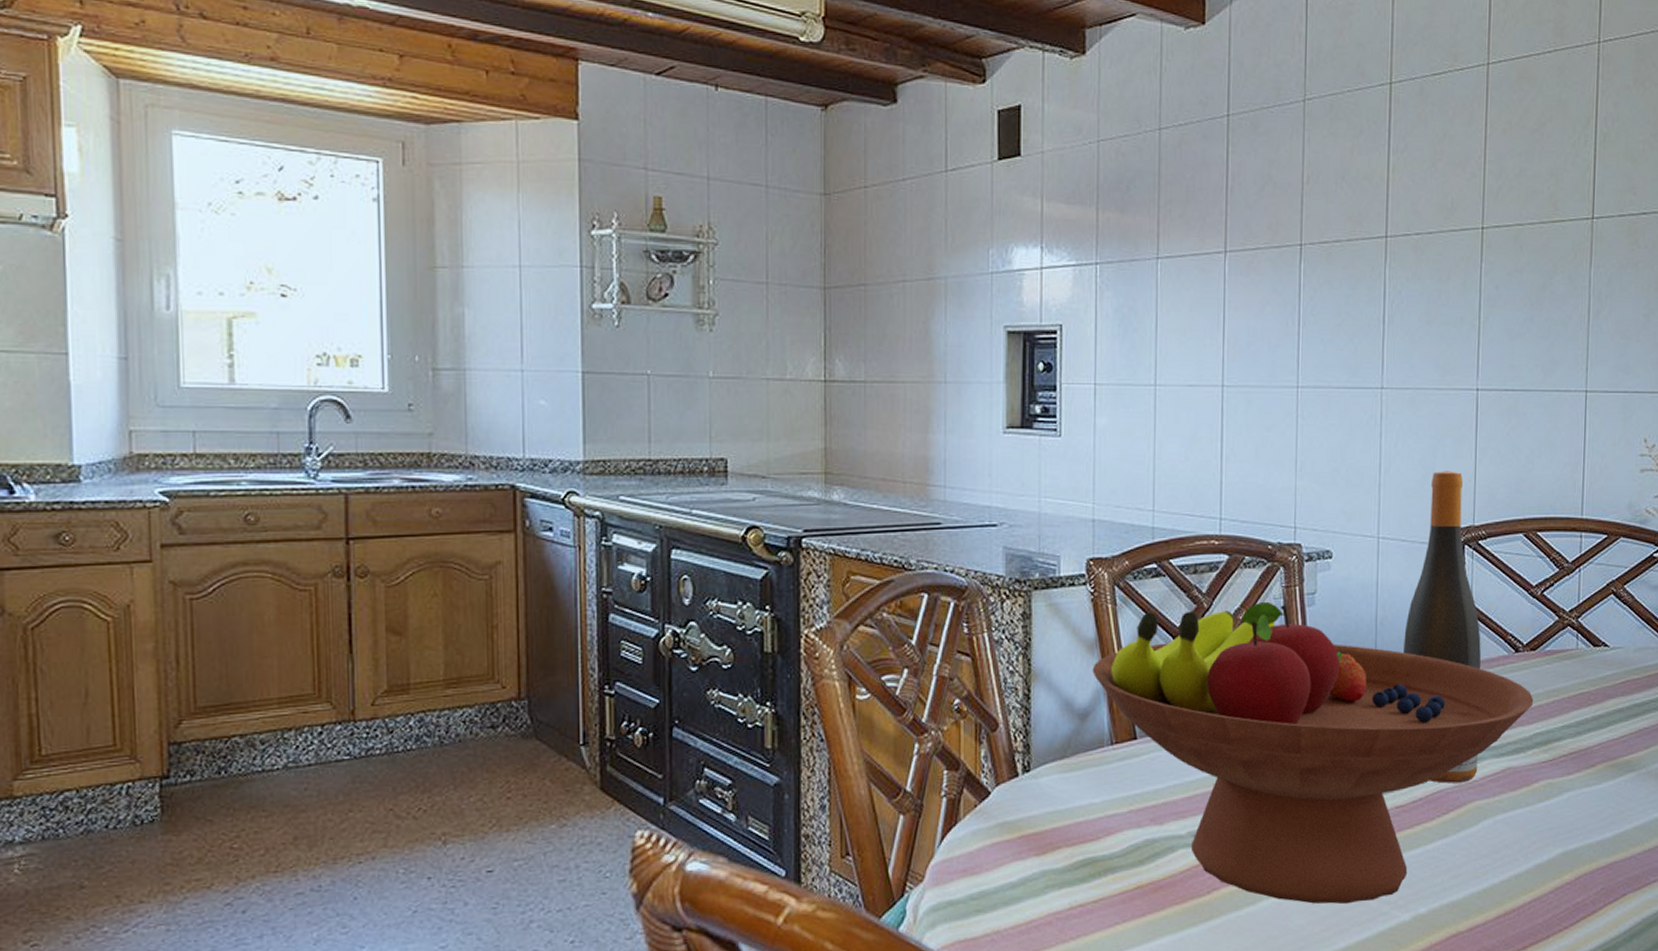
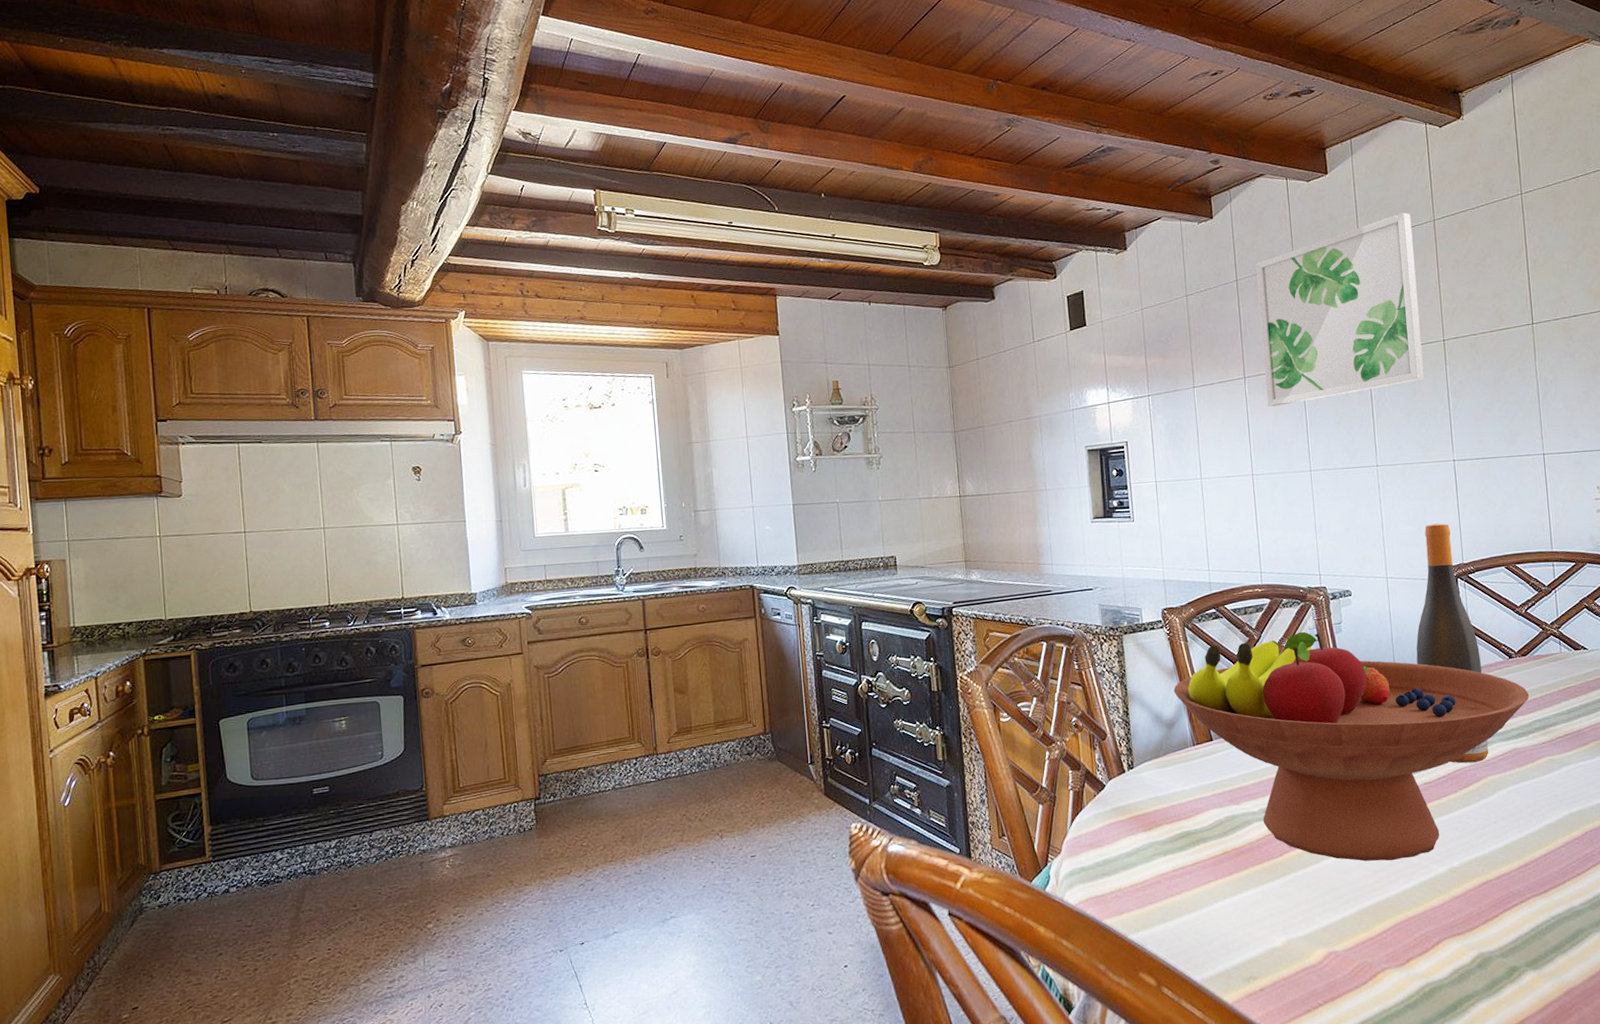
wall art: none [1251,48,1460,295] -> present [1256,212,1424,407]

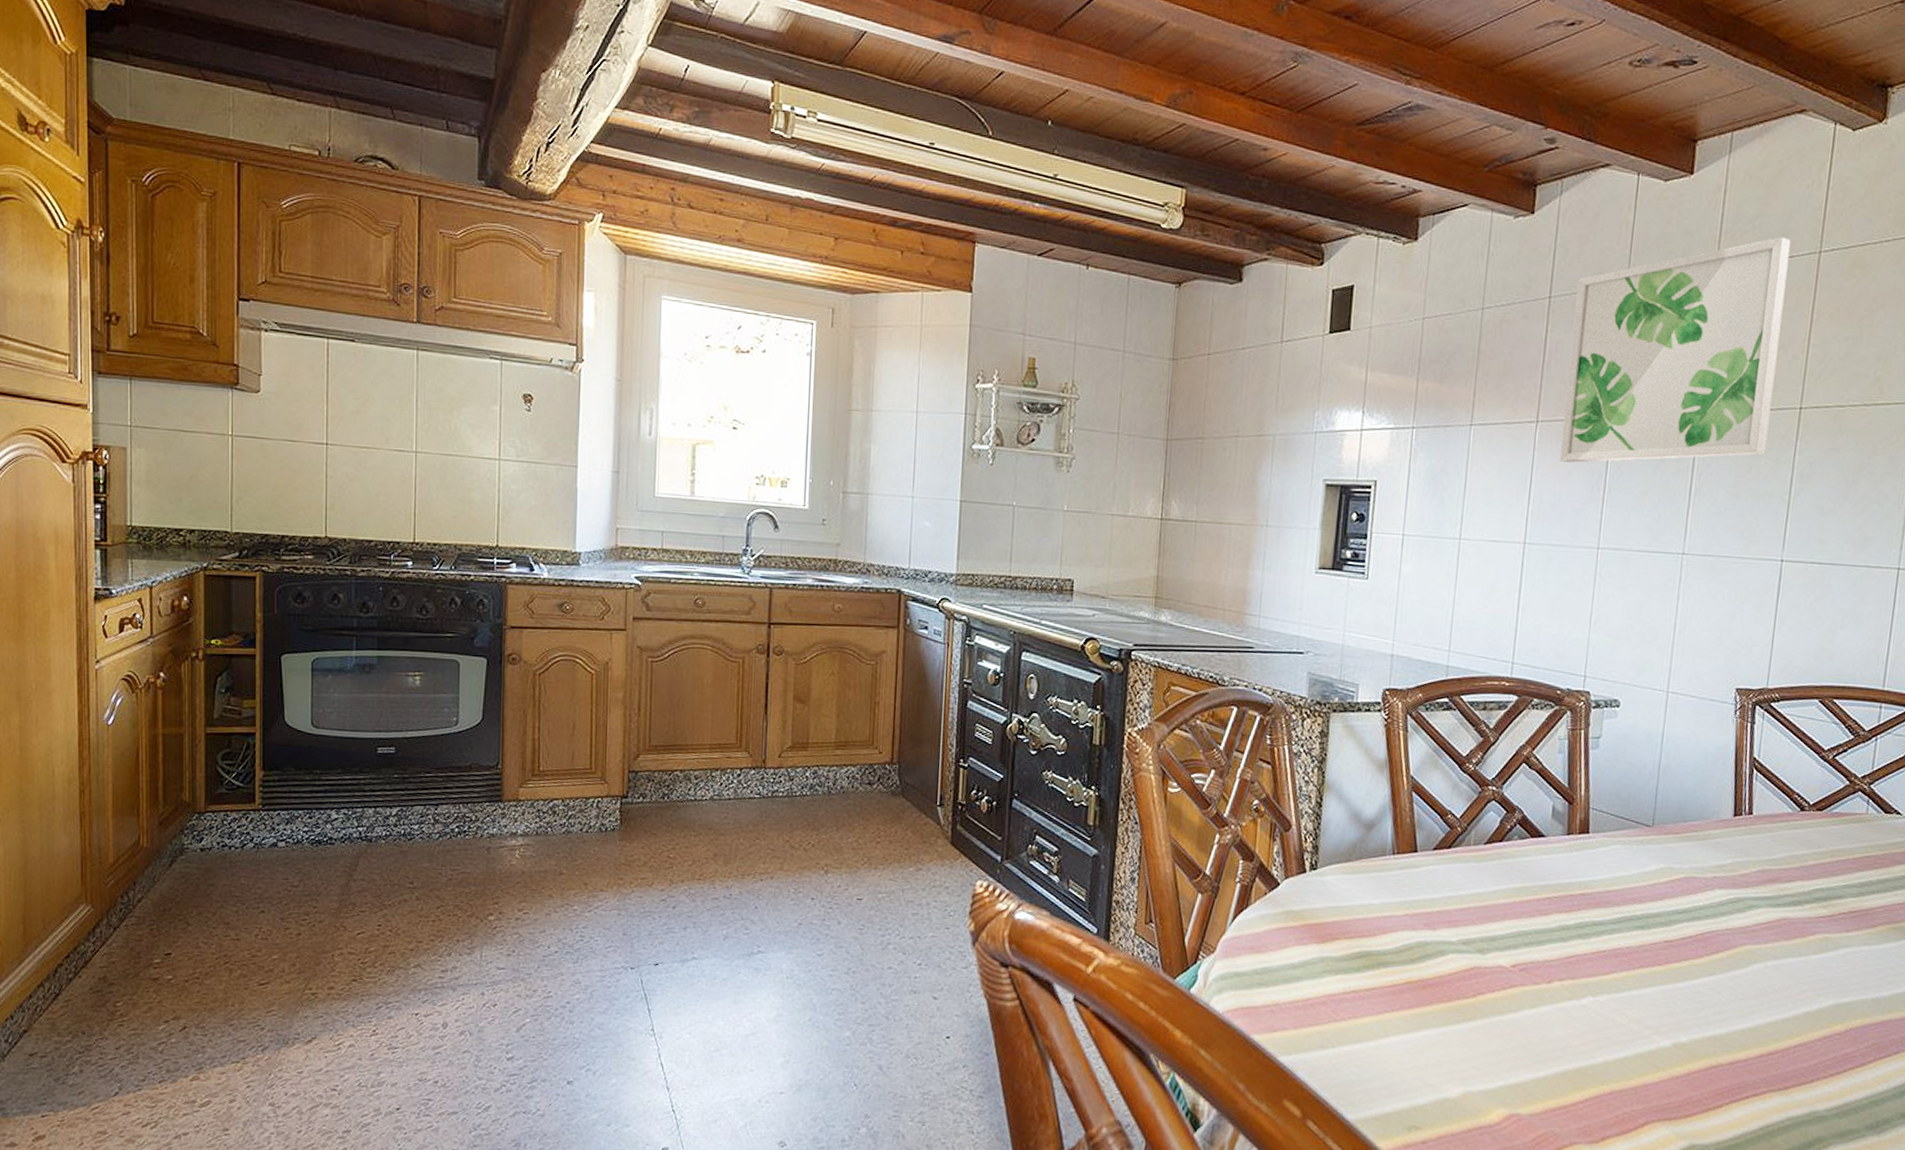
fruit bowl: present [1174,631,1530,861] -> none [1380,740,1817,1024]
wine bottle: present [1416,523,1488,764] -> none [1684,634,1766,927]

